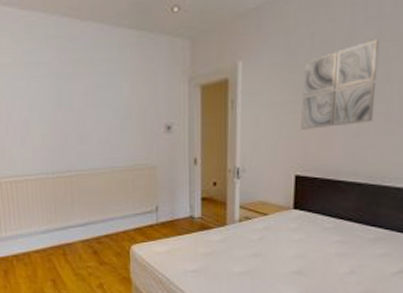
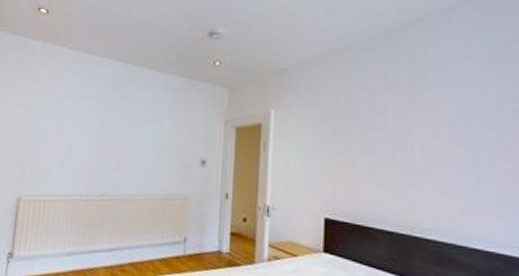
wall art: present [301,39,380,130] -> none [329,101,399,175]

